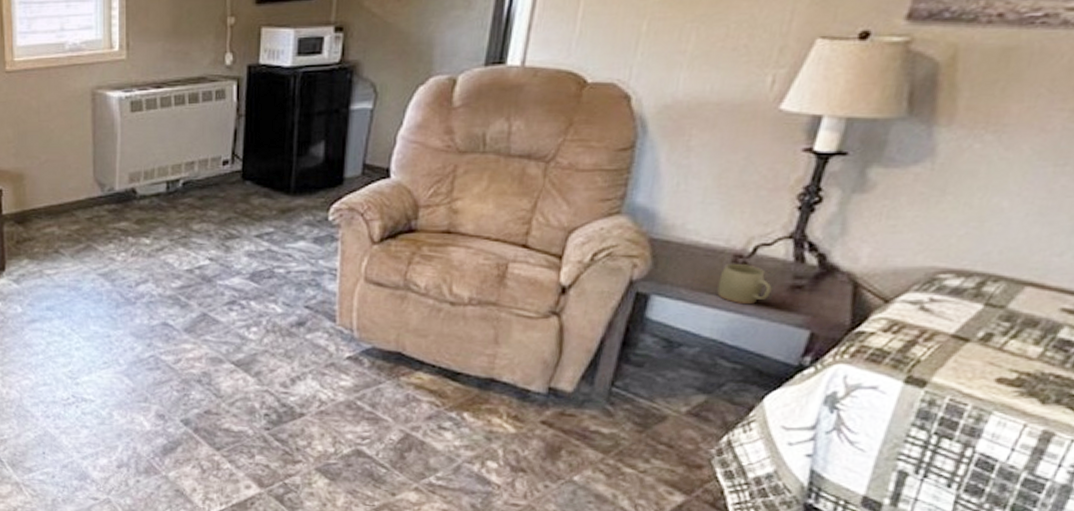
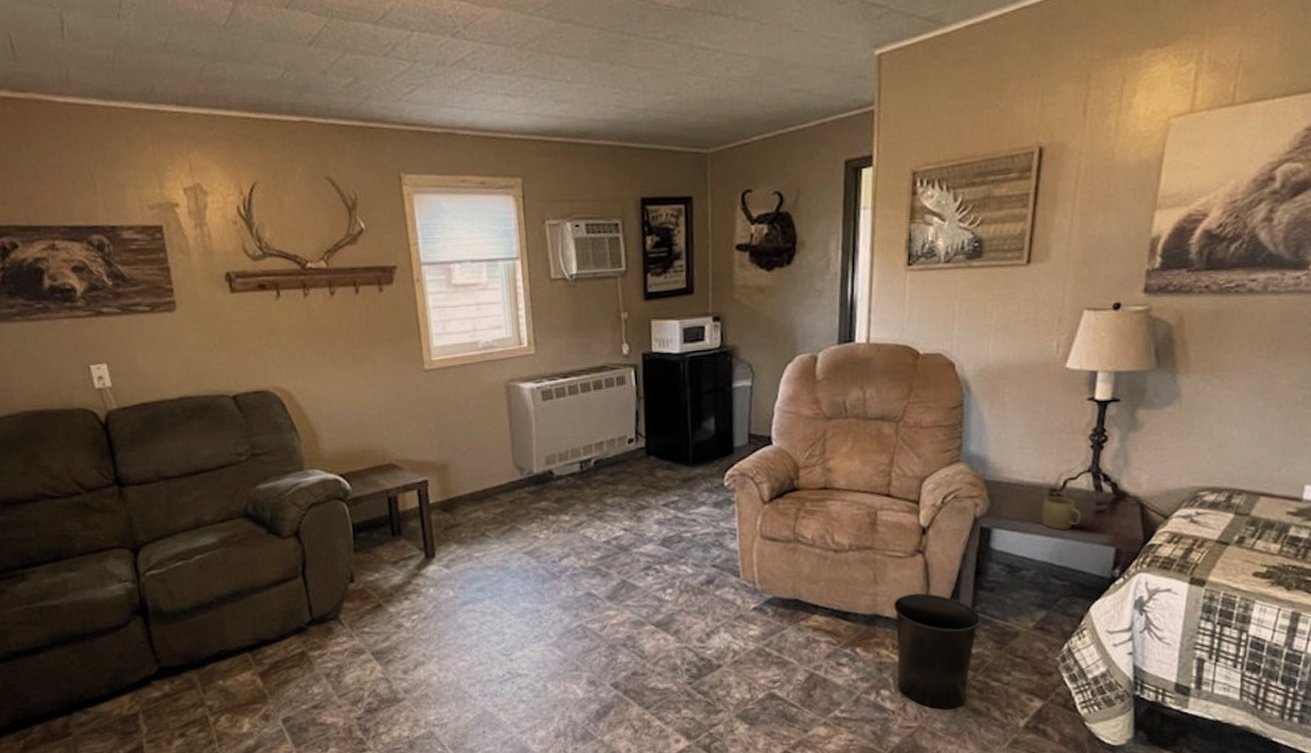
waste bin: none [507,360,621,492] -> present [894,593,981,710]

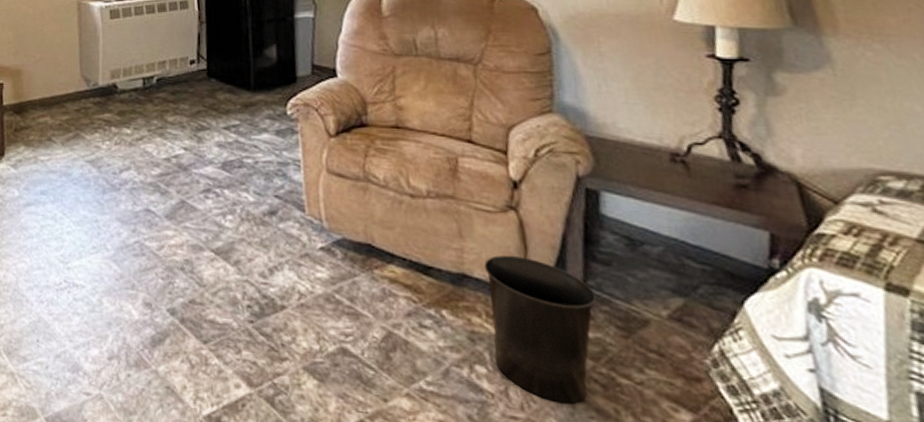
mug: present [1041,496,1082,530] -> none [662,161,718,202]

